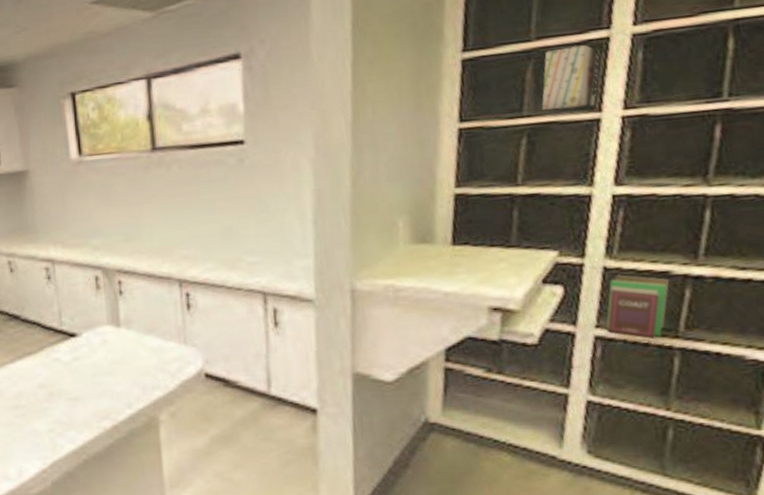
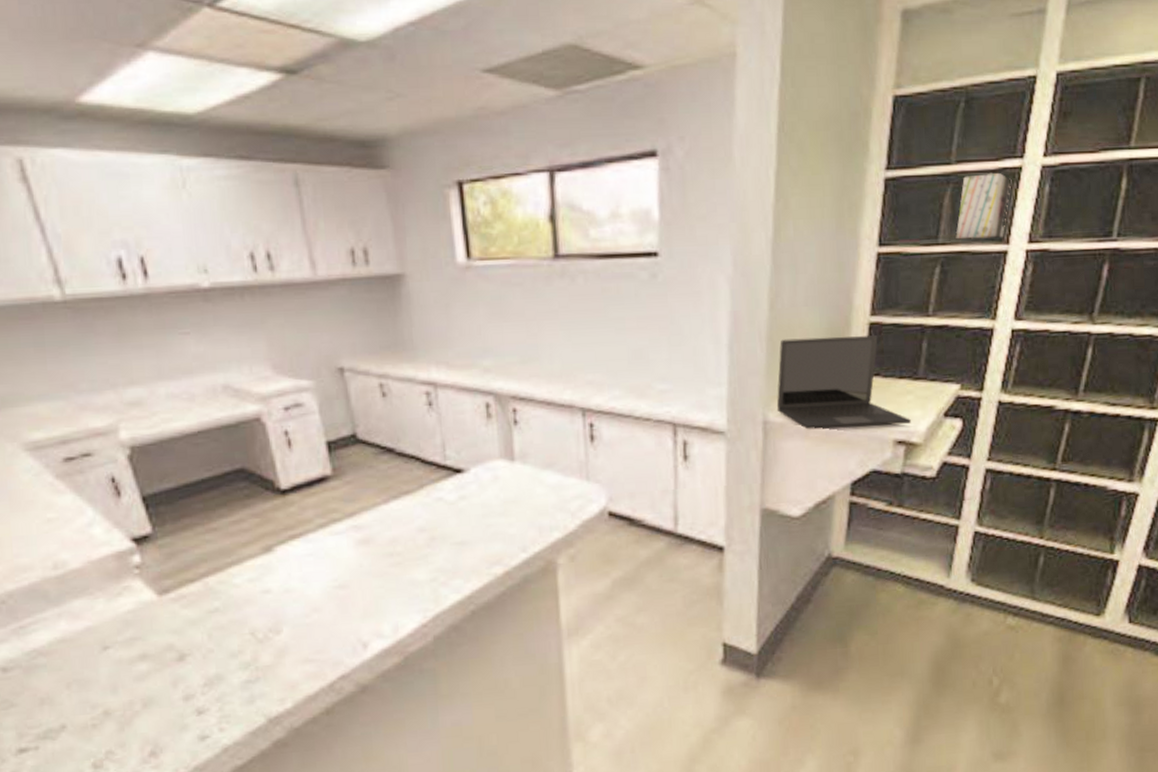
laptop: none [363,206,506,298] -> present [776,335,911,430]
books: present [605,274,670,338] -> none [996,409,1053,471]

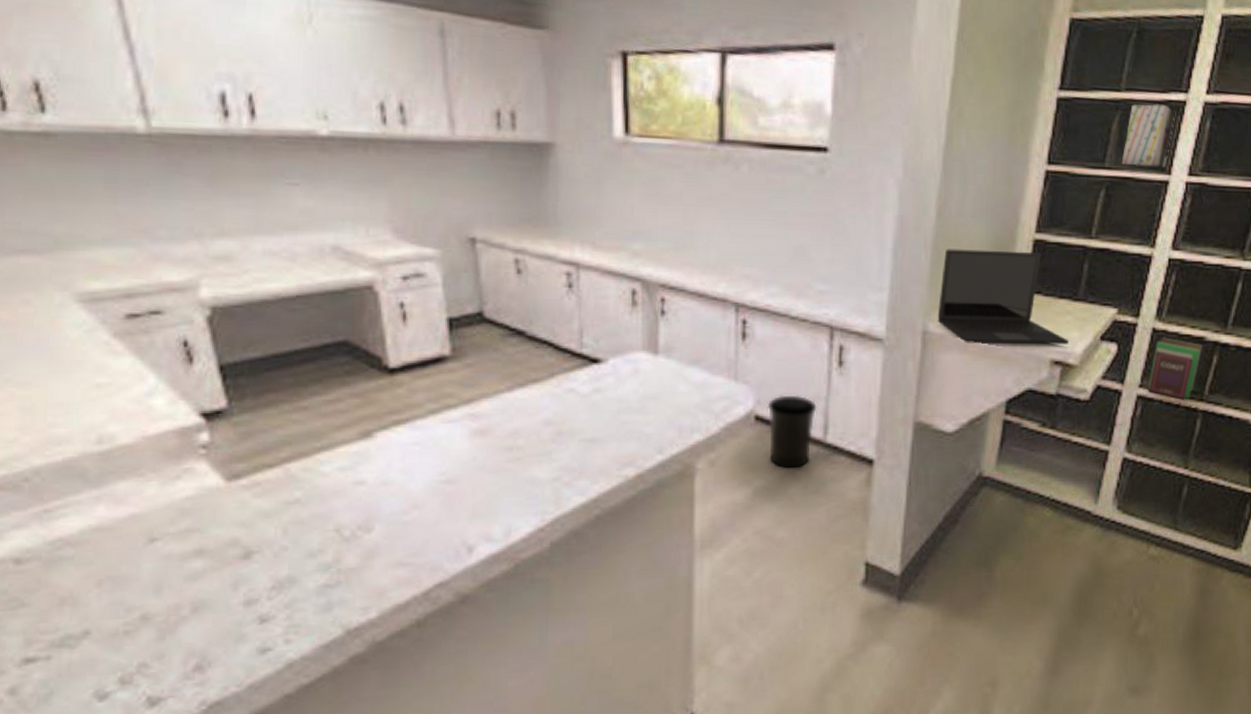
waste bin: none [619,490,666,560] -> present [767,395,817,469]
books: none [996,409,1053,471] -> present [1148,337,1203,400]

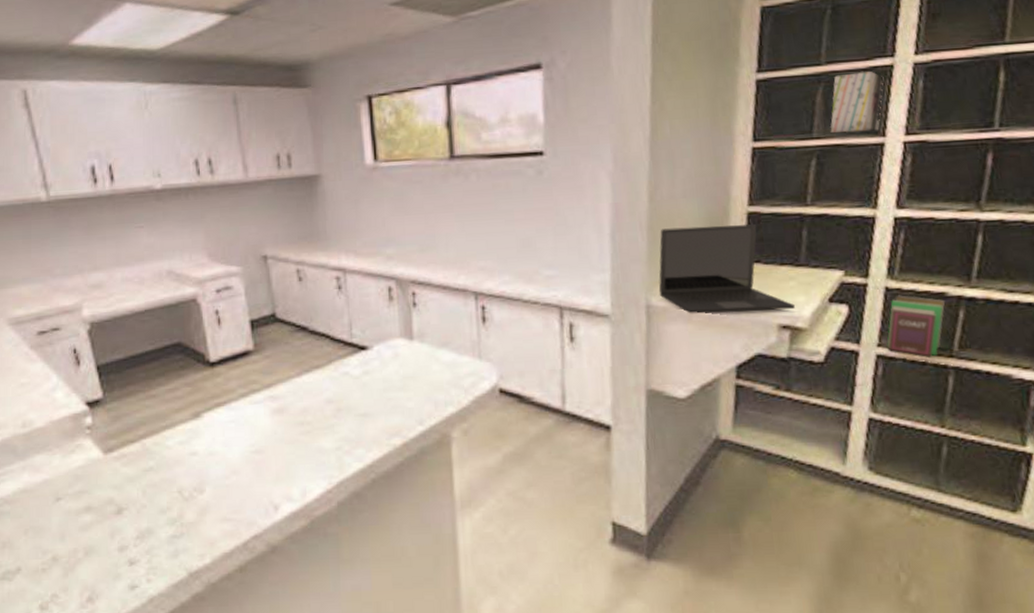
waste bin: present [767,395,817,469] -> none [509,369,554,436]

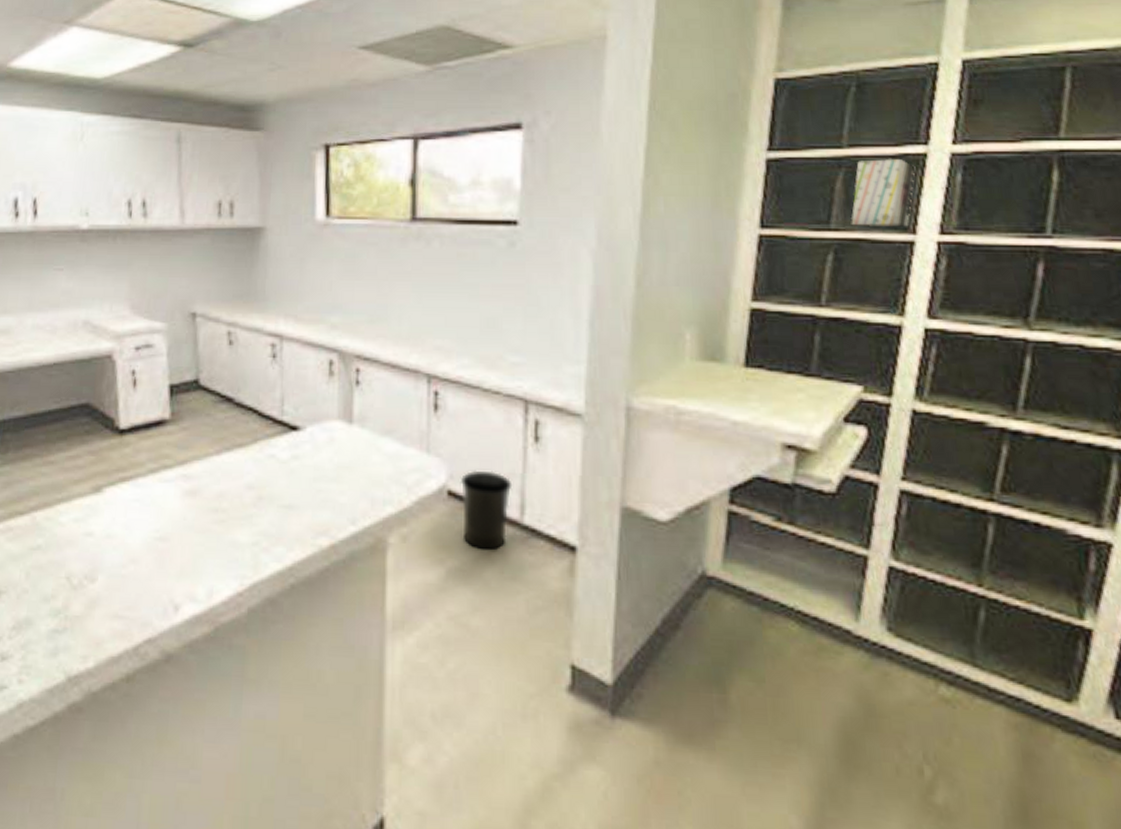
waste bin: none [509,369,554,436] -> present [460,470,513,551]
laptop: present [658,224,795,314] -> none [642,319,803,427]
books: present [887,295,946,357] -> none [913,420,985,499]

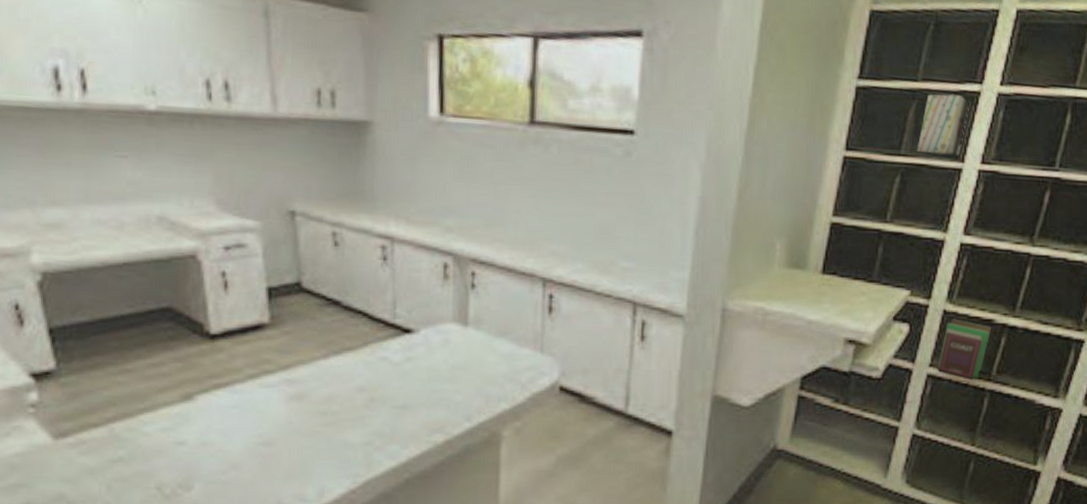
waste bin: present [460,470,513,551] -> none [571,367,619,438]
books: none [913,420,985,499] -> present [937,318,992,380]

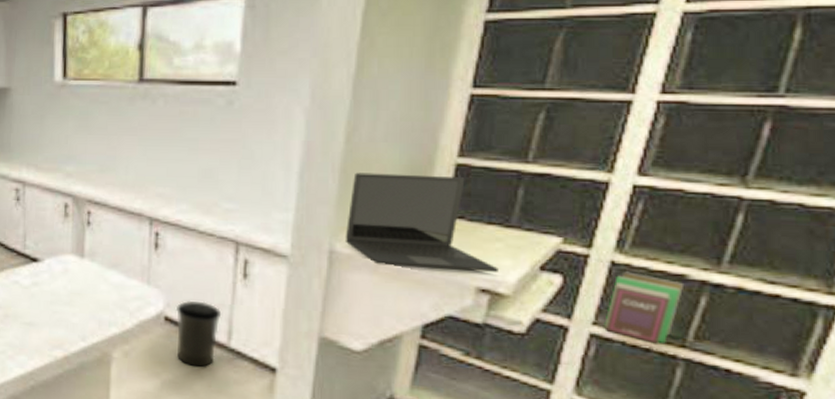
waste bin: none [571,367,619,438] -> present [175,300,222,368]
laptop: none [736,230,862,325] -> present [345,172,498,273]
file organizer: present [917,93,971,156] -> none [567,18,642,87]

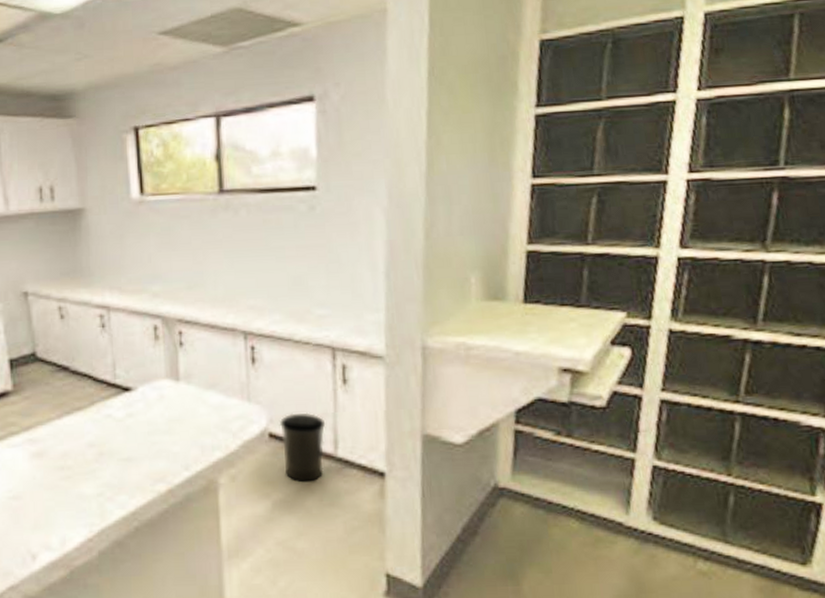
laptop: present [345,172,498,273] -> none [435,263,576,356]
books: present [604,271,685,344] -> none [671,337,731,403]

